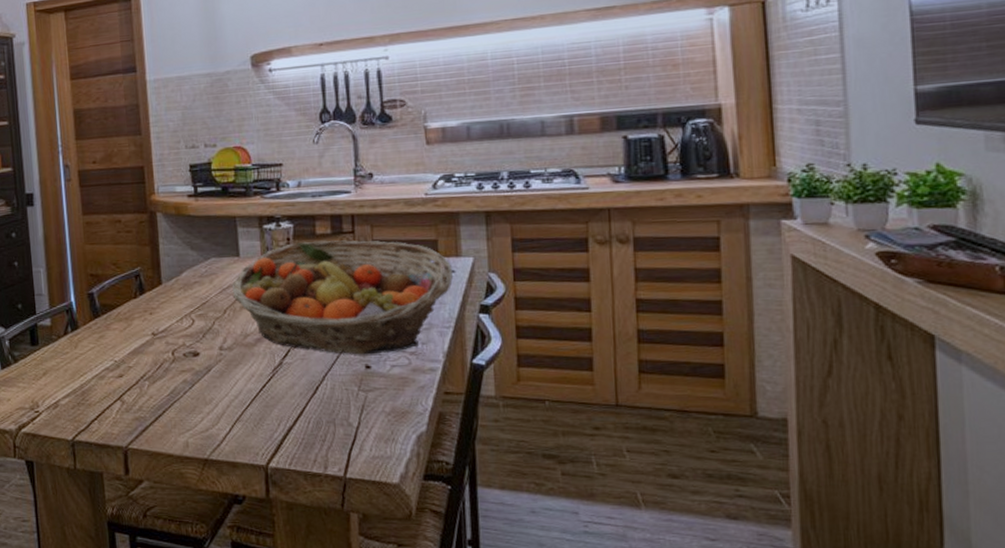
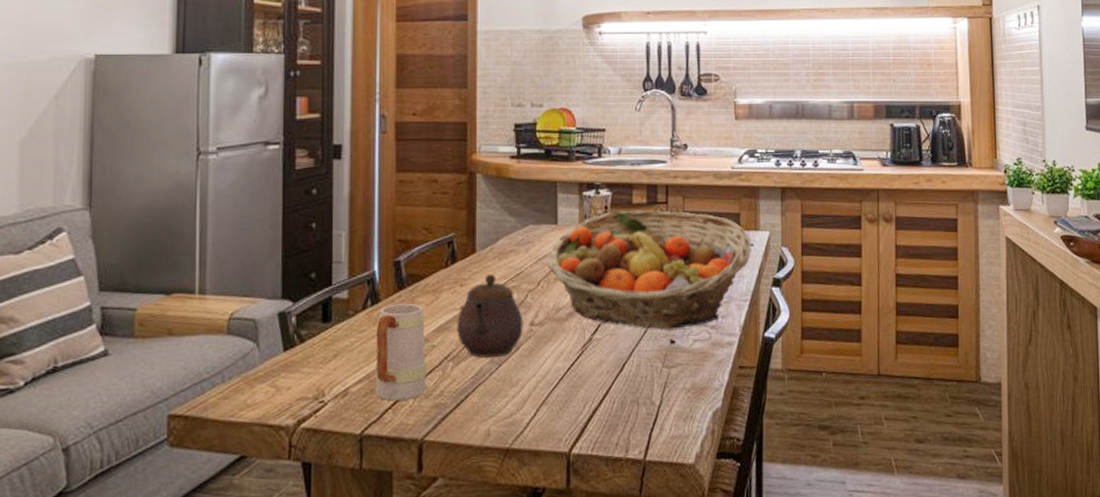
mug: none [77,329,127,413] -> present [375,303,428,401]
teapot: none [149,304,213,379] -> present [457,274,523,359]

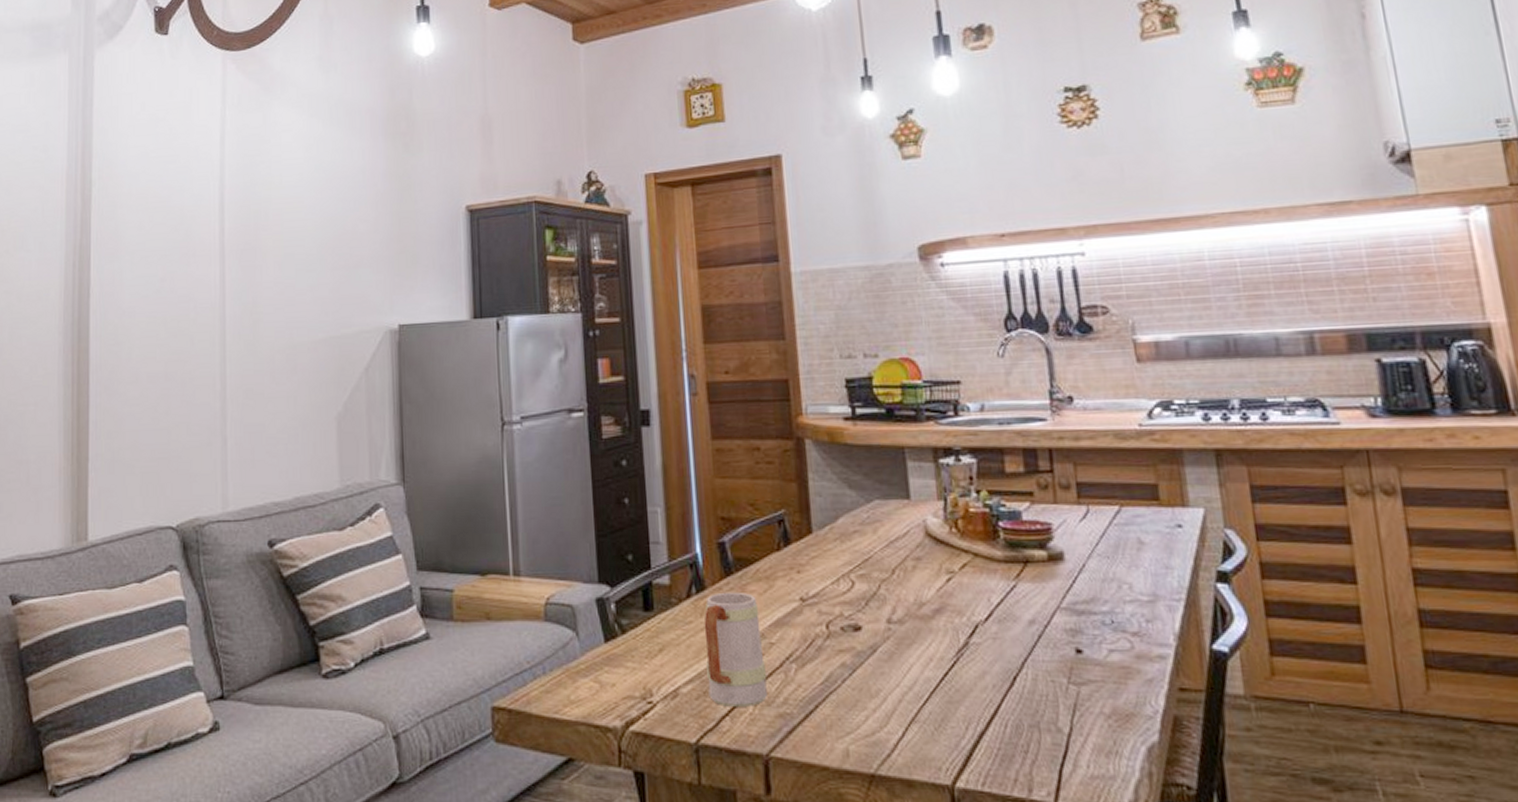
teapot: present [457,274,523,359] -> none [797,559,879,662]
fruit basket: present [547,210,751,329] -> none [901,480,1180,635]

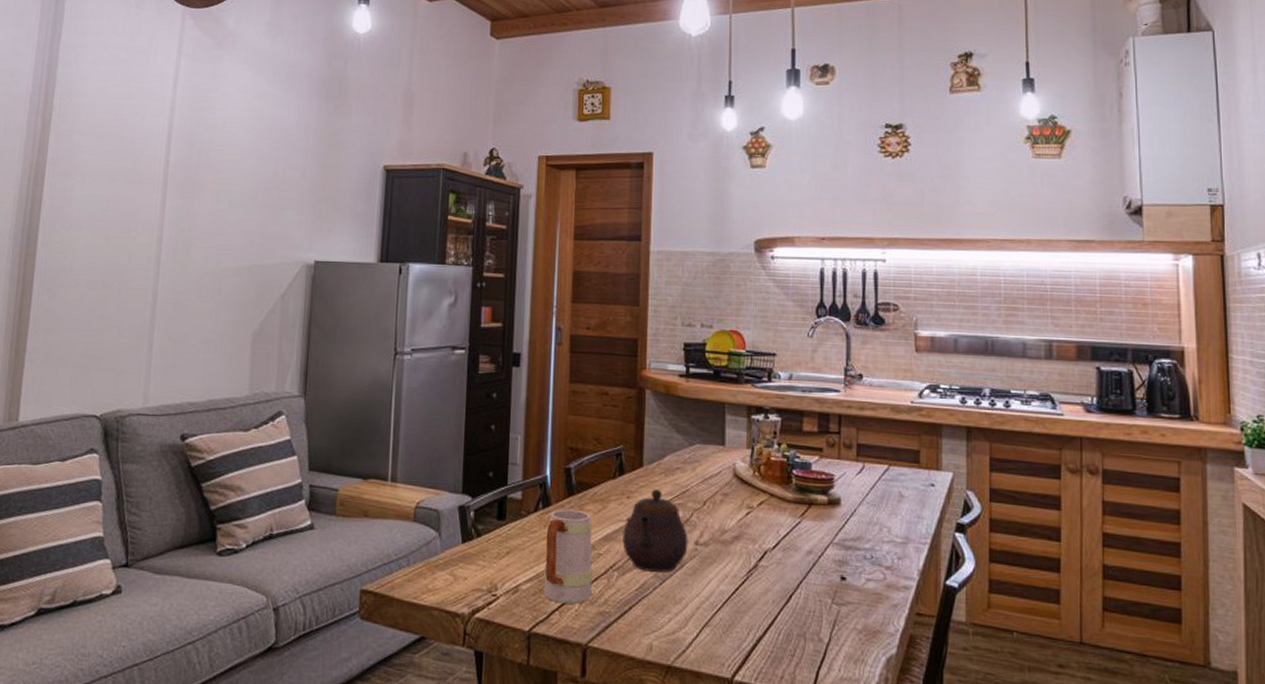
teapot: none [797,559,879,662] -> present [622,489,688,573]

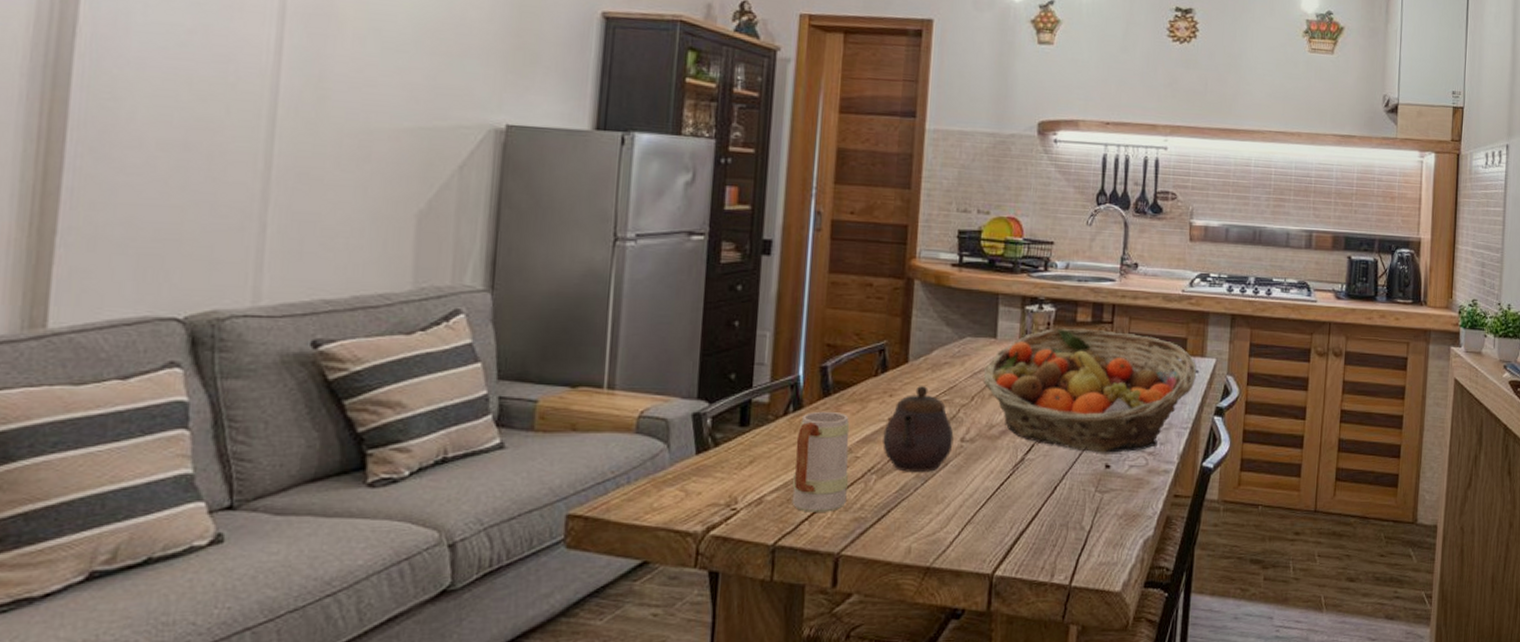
fruit basket: none [713,437,932,565] -> present [983,328,1196,453]

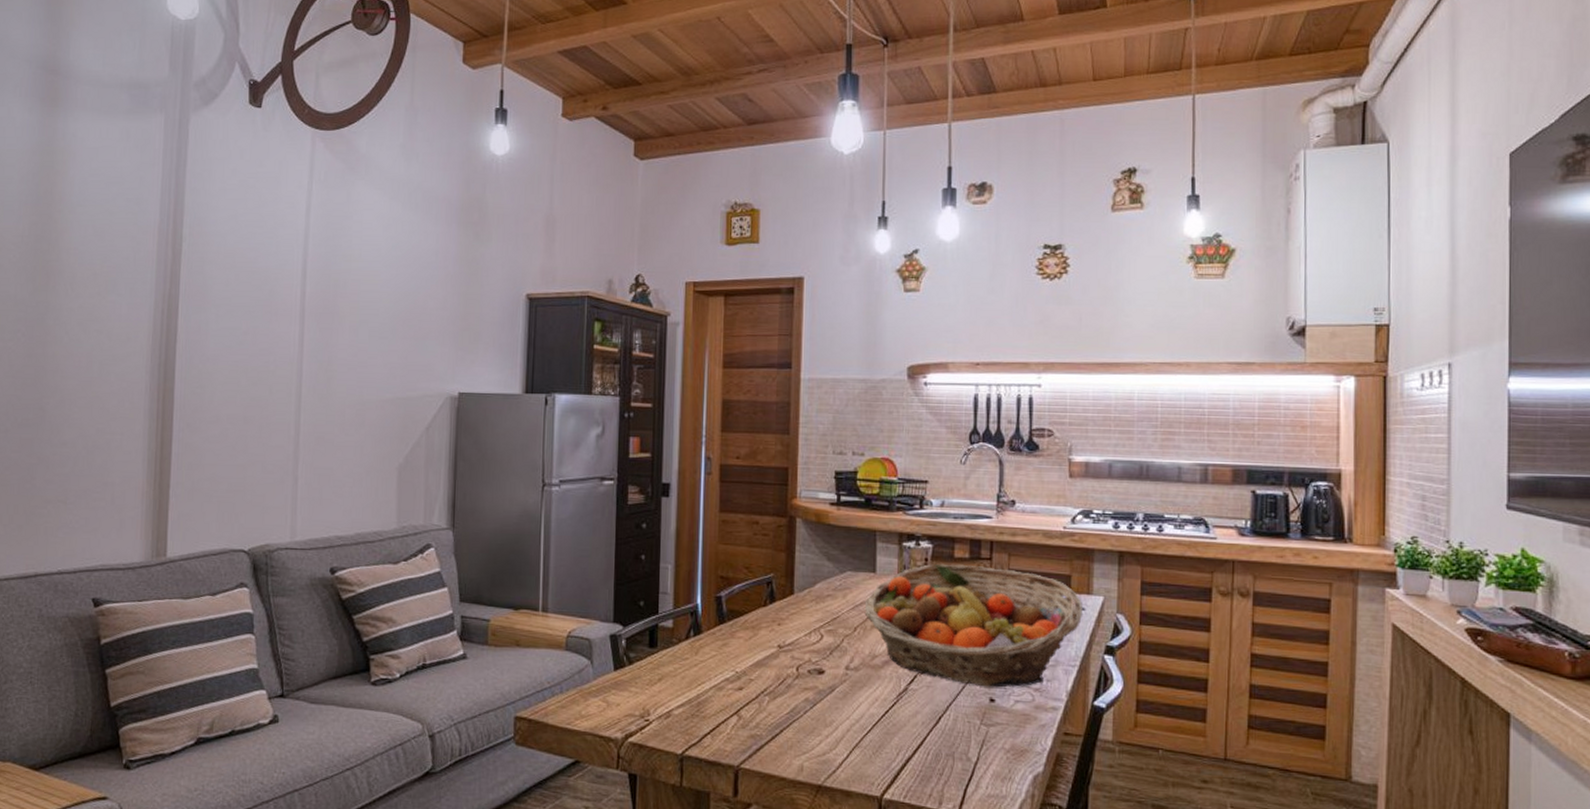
mug: present [792,411,850,512] -> none [696,636,745,728]
teapot: present [883,386,954,473] -> none [773,616,839,697]

